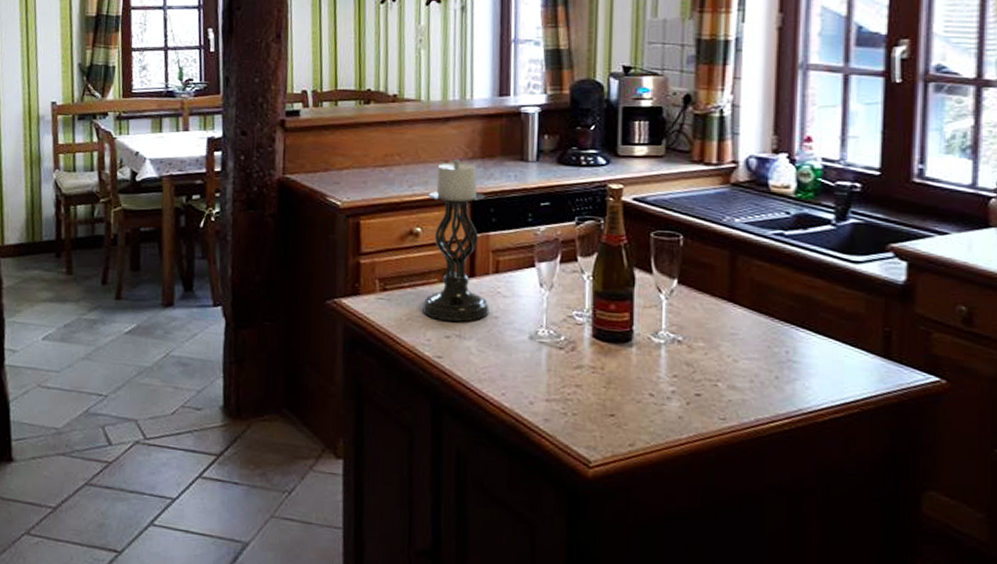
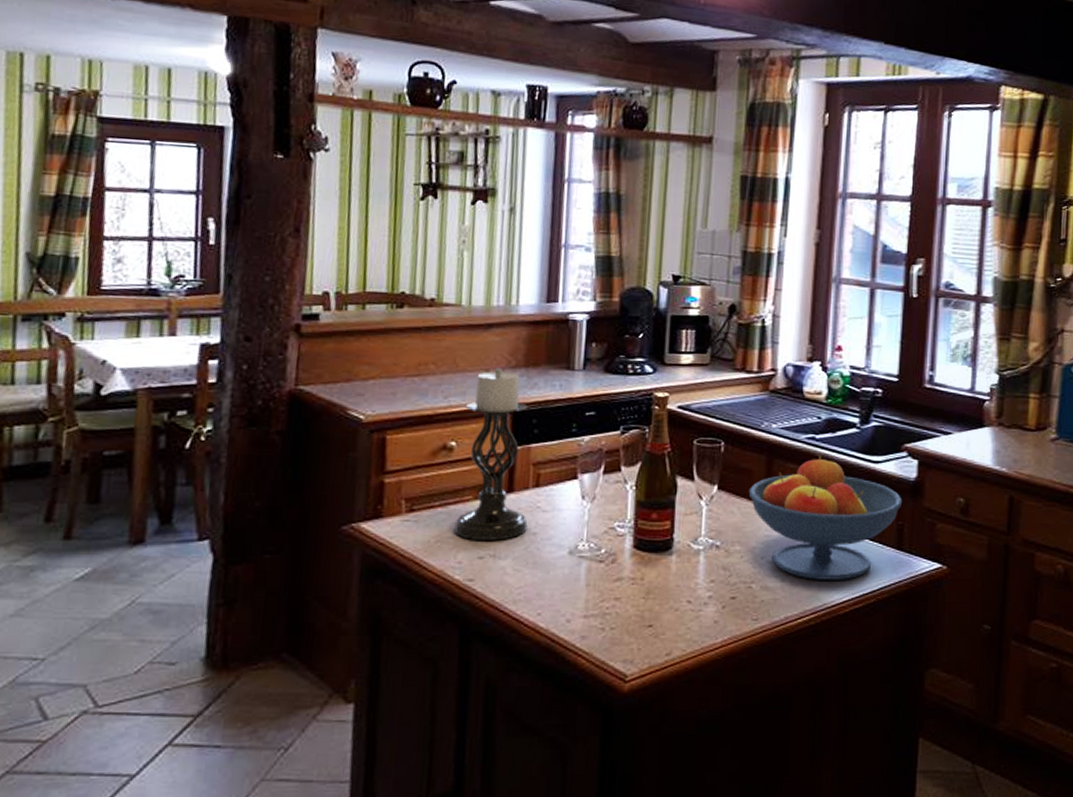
fruit bowl: none [711,252,890,386] -> present [748,455,903,580]

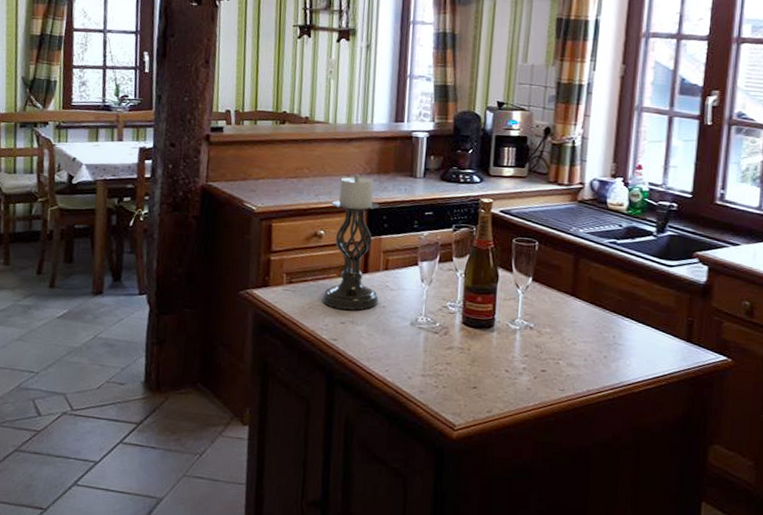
fruit bowl: present [748,455,903,580] -> none [558,257,693,364]

